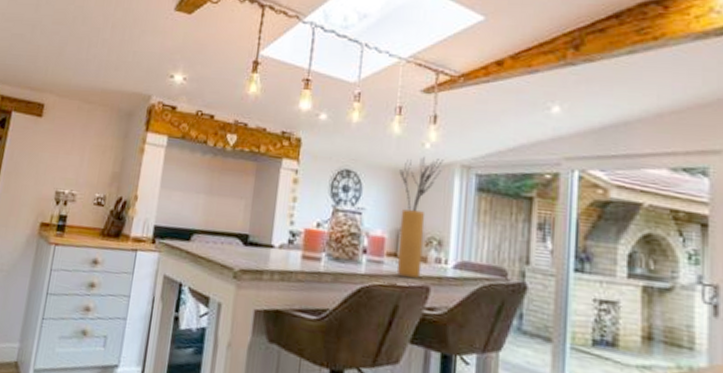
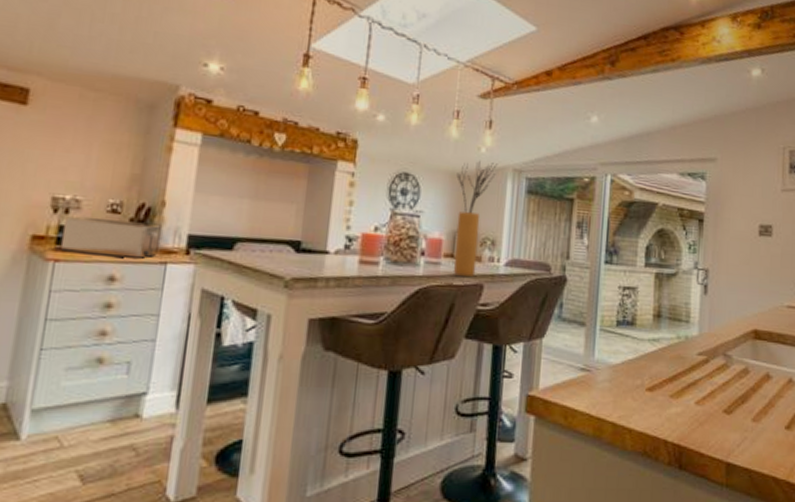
toaster: none [59,207,134,247] -> present [60,216,161,260]

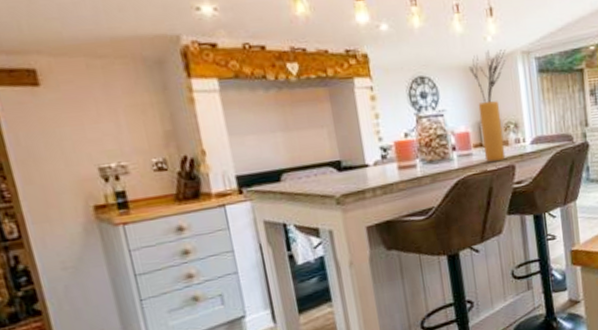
toaster: present [60,216,161,260] -> none [117,172,214,215]

